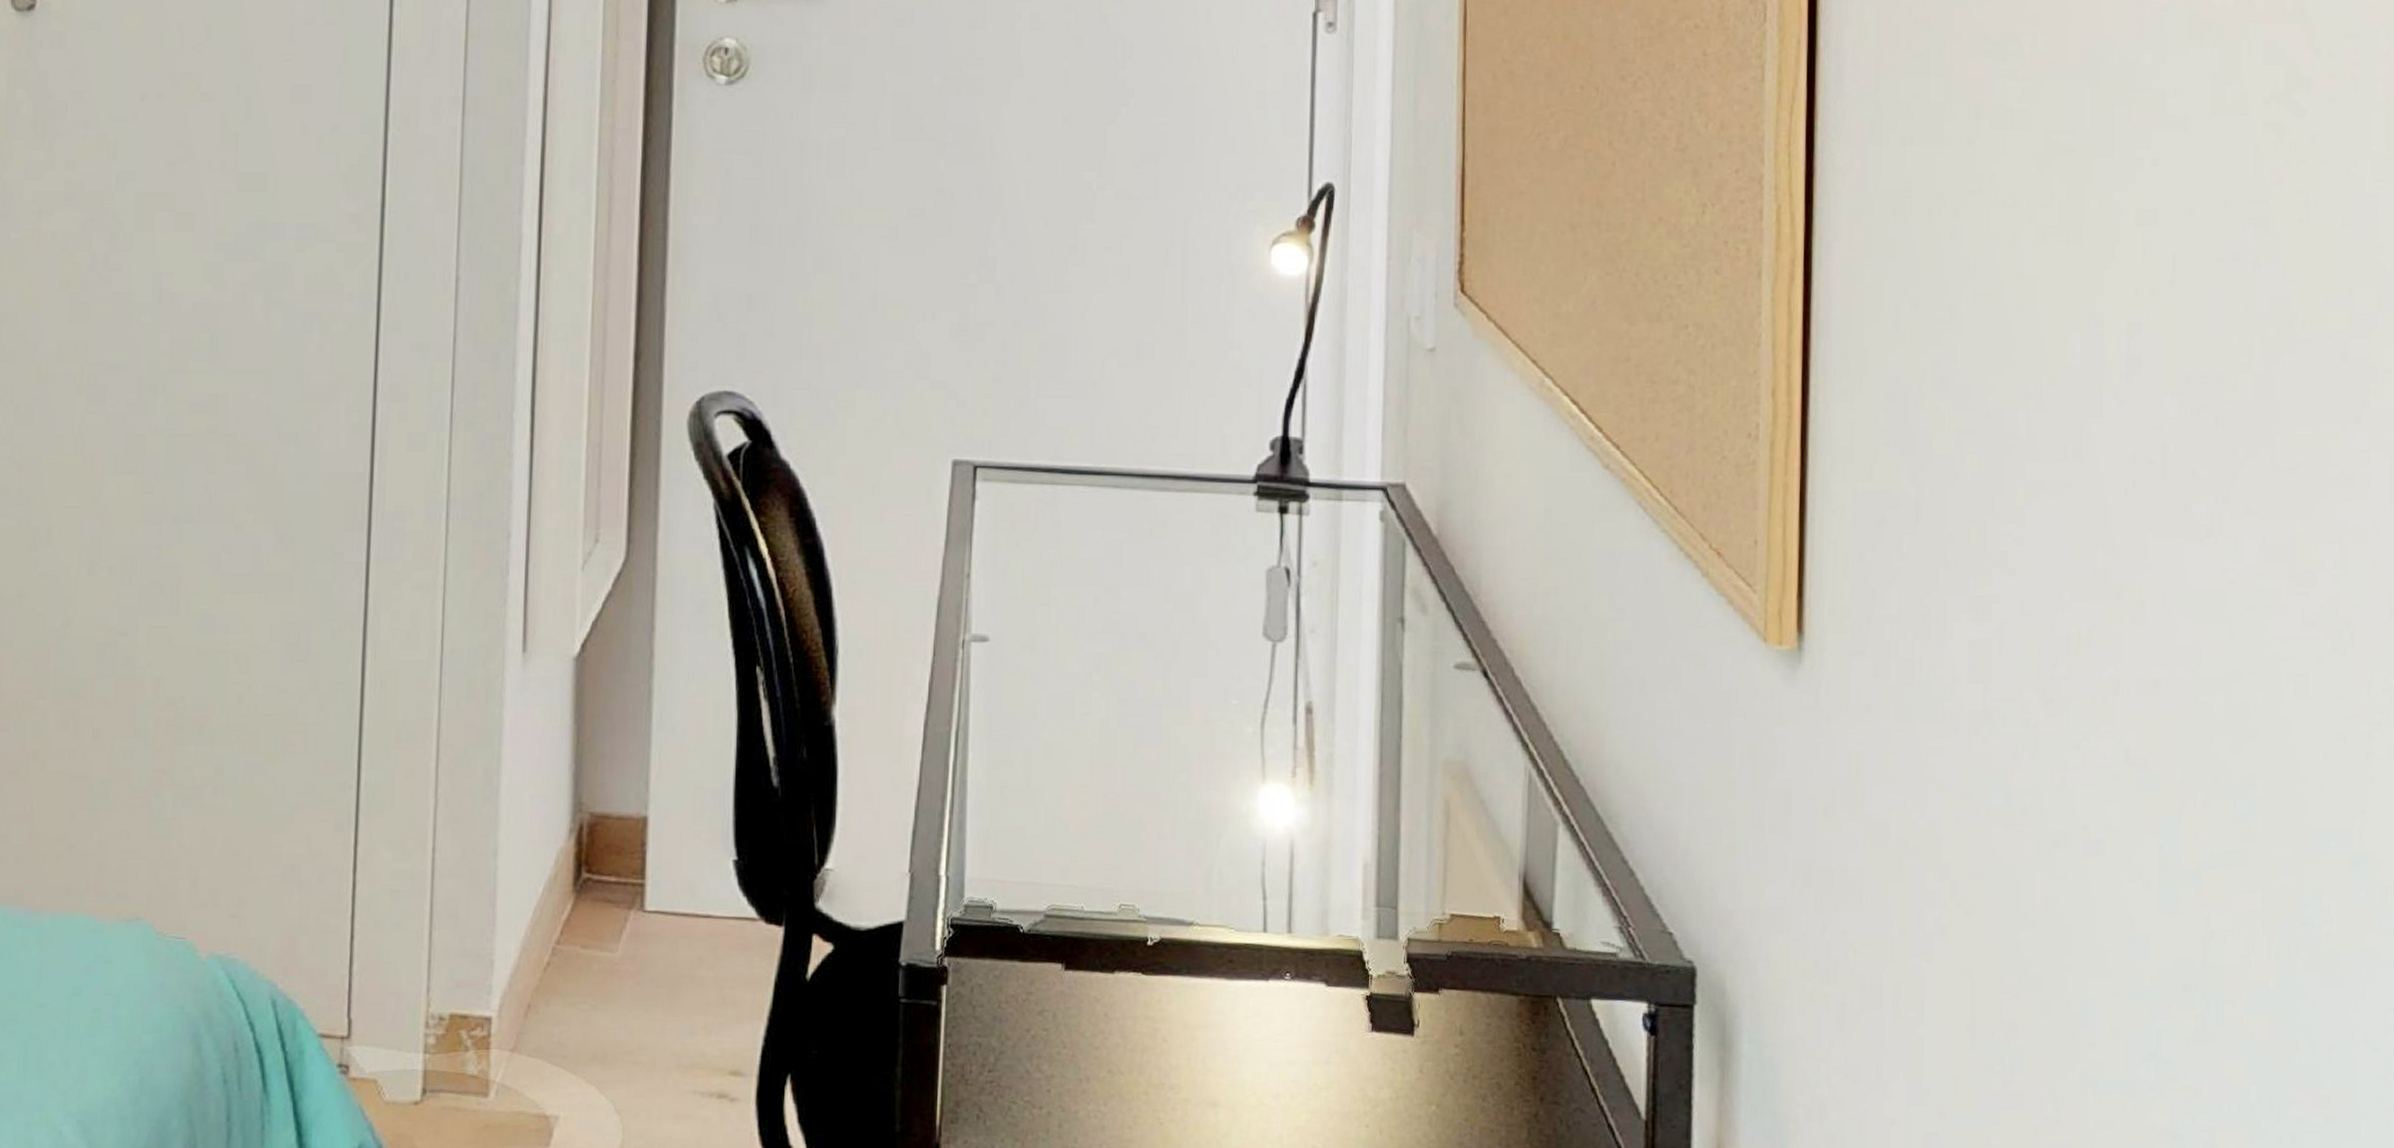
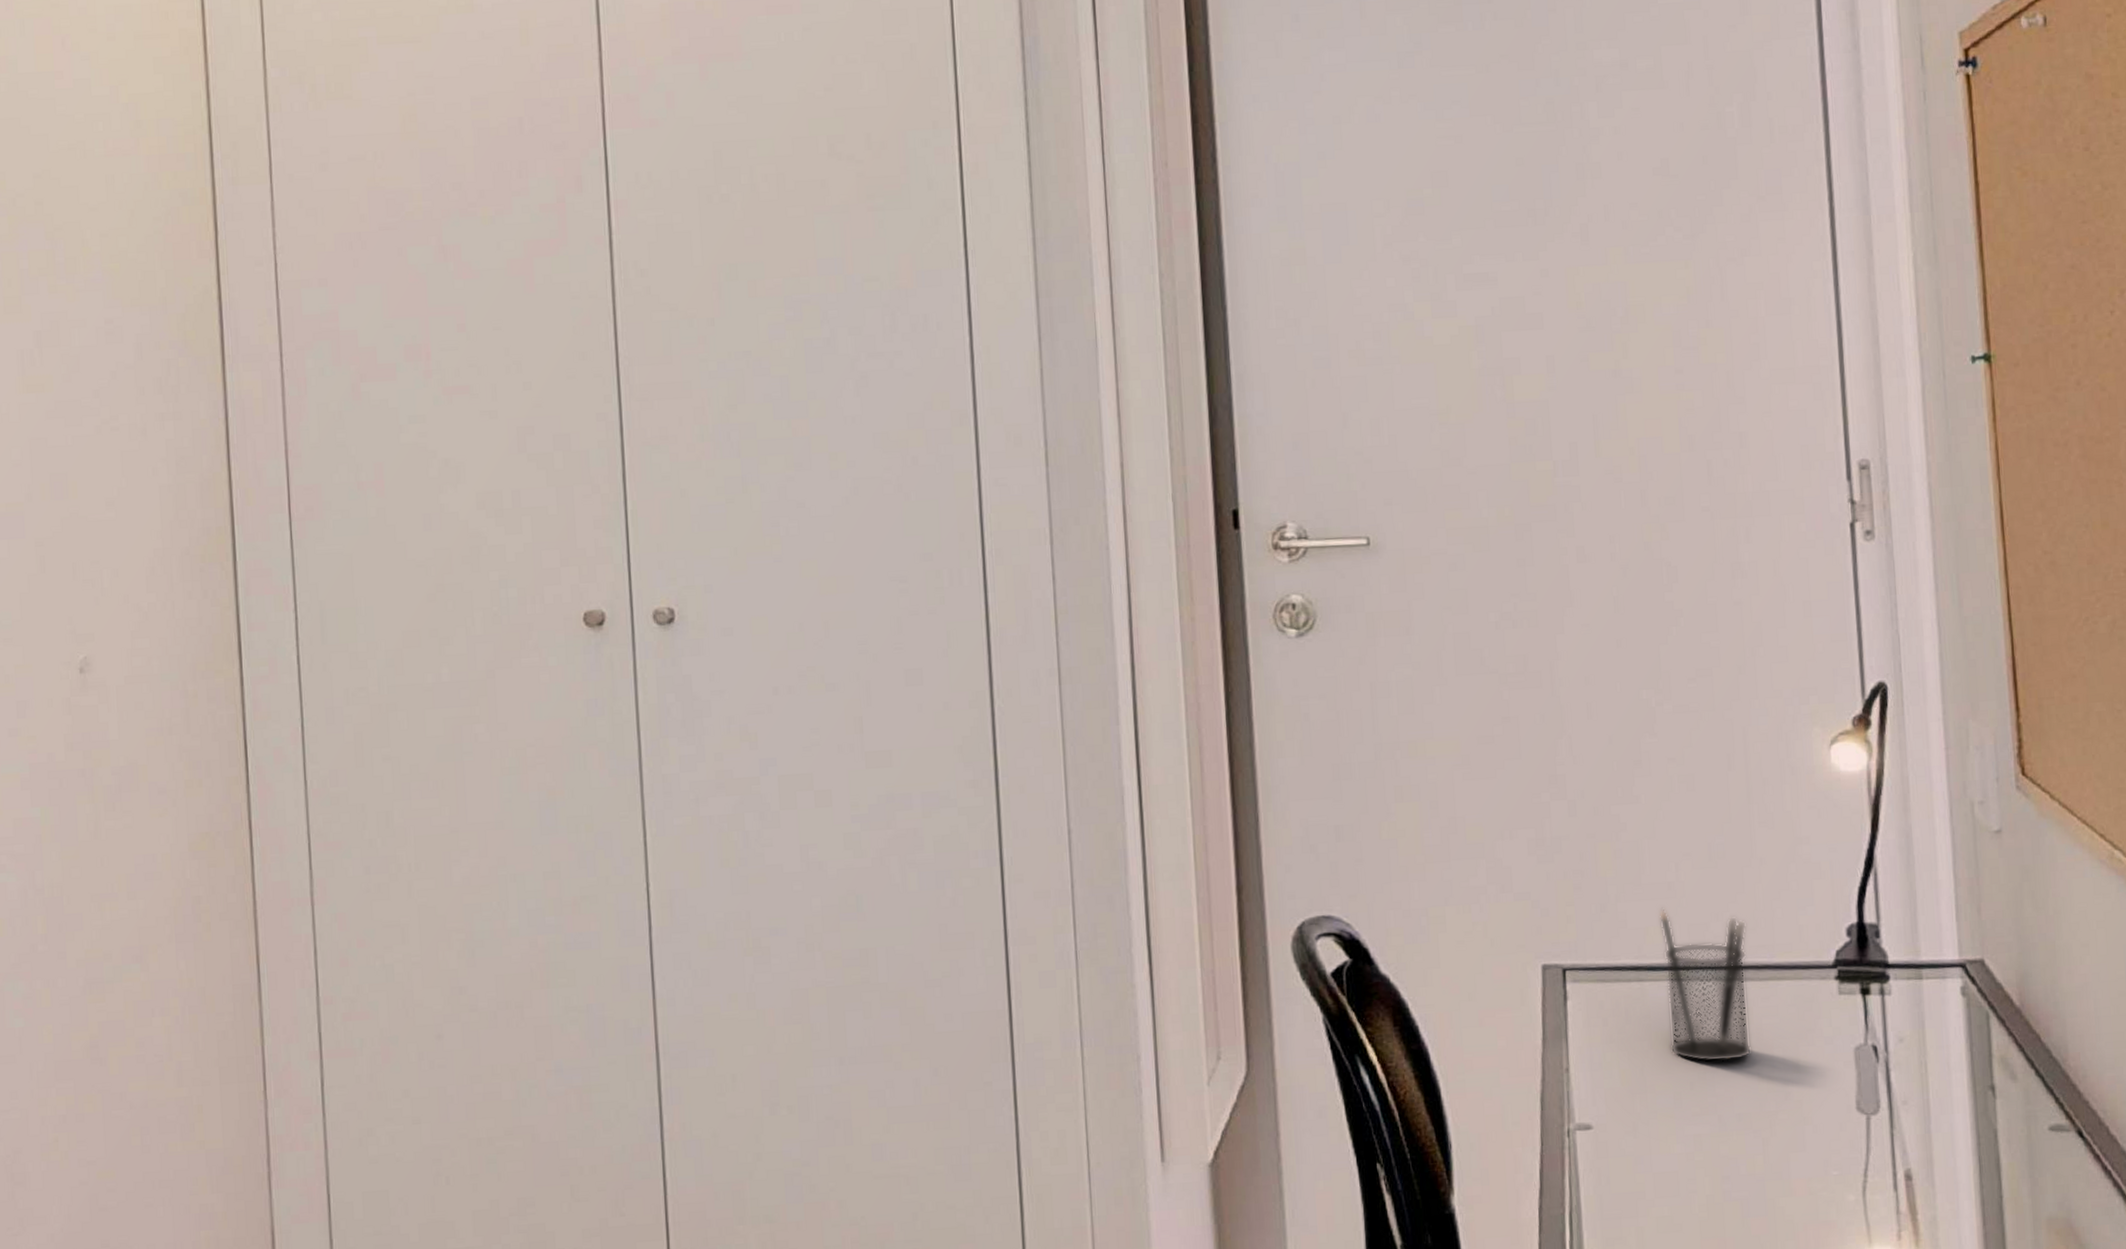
pencil holder: none [1078,406,1169,577] -> present [1659,907,1752,1063]

